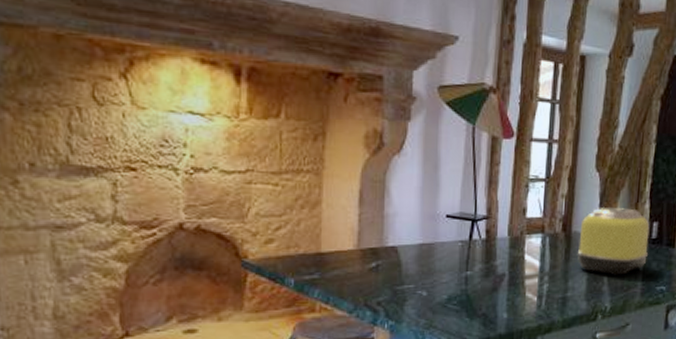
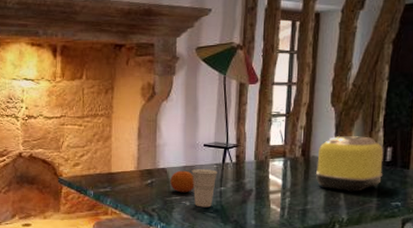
fruit: none [402,249,434,279] -> present [170,170,195,193]
cup: none [430,248,463,298] -> present [191,169,217,208]

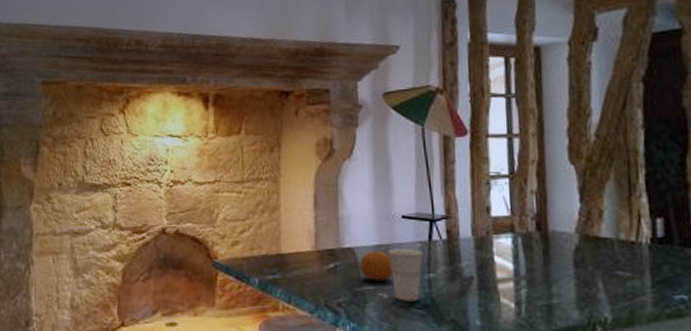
toaster: present [315,136,384,193] -> none [558,203,656,282]

